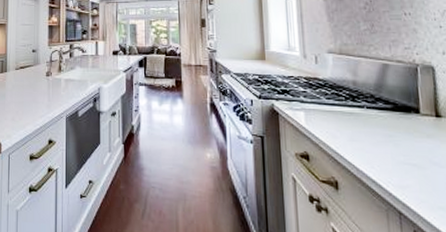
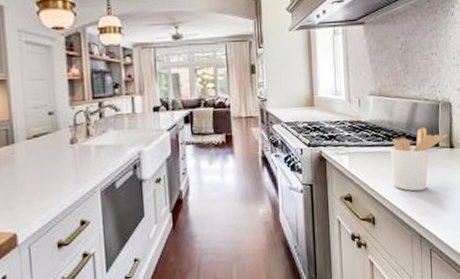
utensil holder: none [356,91,432,161] -> present [391,127,448,192]

